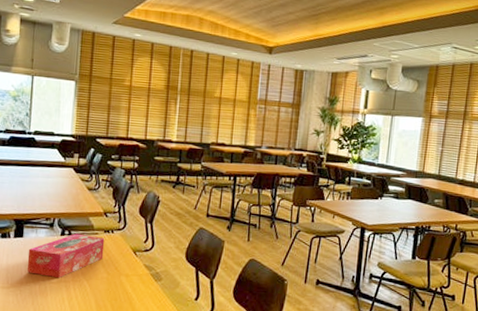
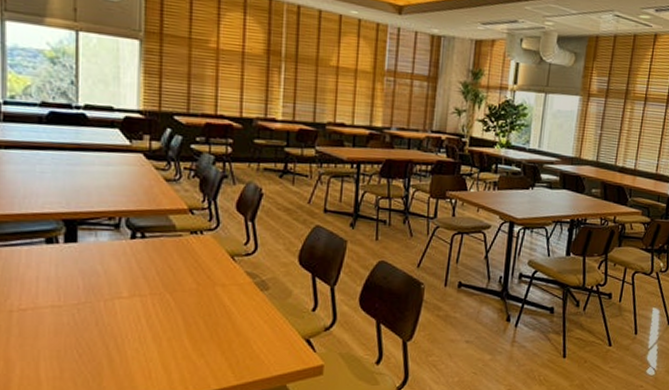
tissue box: present [26,233,105,279] -> none [85,235,192,292]

